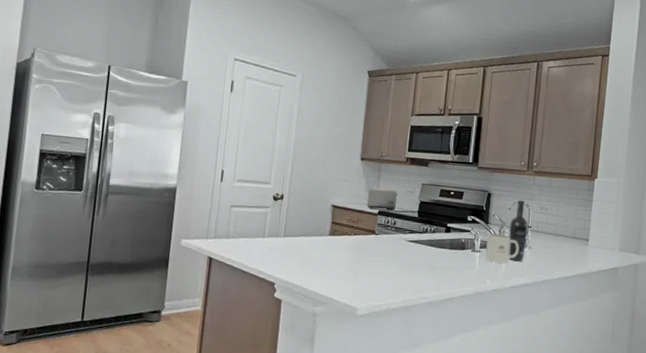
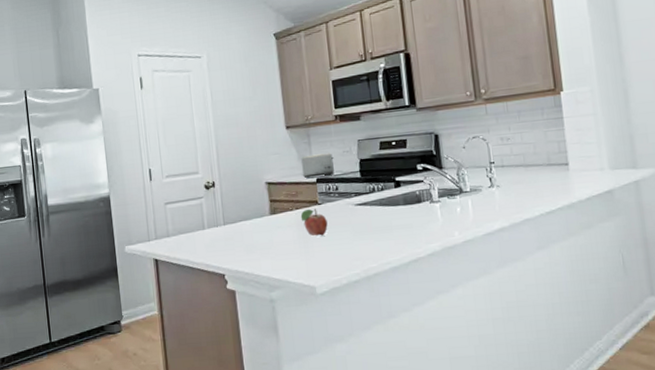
fruit: none [356,236,380,263] -> present [300,208,328,237]
mug: present [485,233,519,264] -> none [444,177,485,212]
wine bottle: present [508,200,528,262] -> none [468,134,494,205]

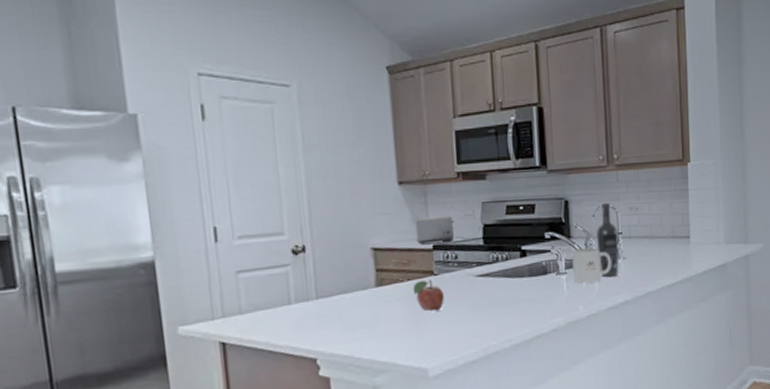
mug: none [444,177,485,212] -> present [572,248,611,284]
wine bottle: none [468,134,494,205] -> present [597,202,619,277]

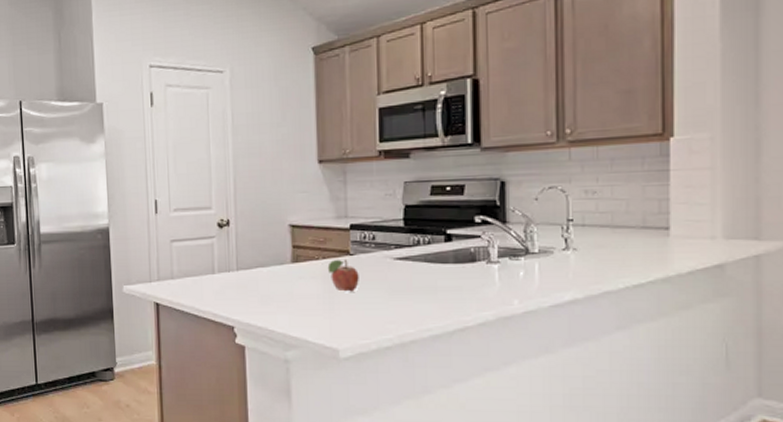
toaster: present [414,215,454,245] -> none [332,195,373,224]
mug: present [572,248,611,284] -> none [507,235,557,276]
wine bottle: present [597,202,619,277] -> none [539,184,568,270]

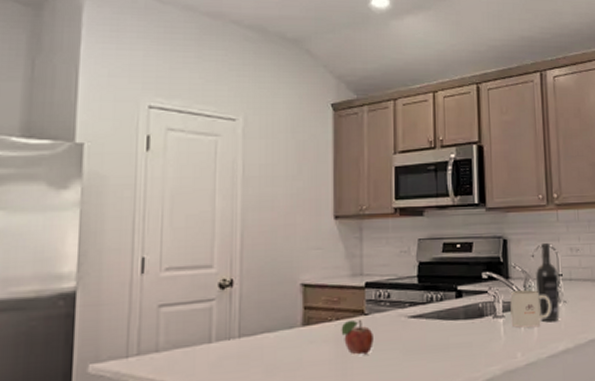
mug: none [507,235,557,276] -> present [510,290,551,329]
wine bottle: none [539,184,568,270] -> present [536,242,560,322]

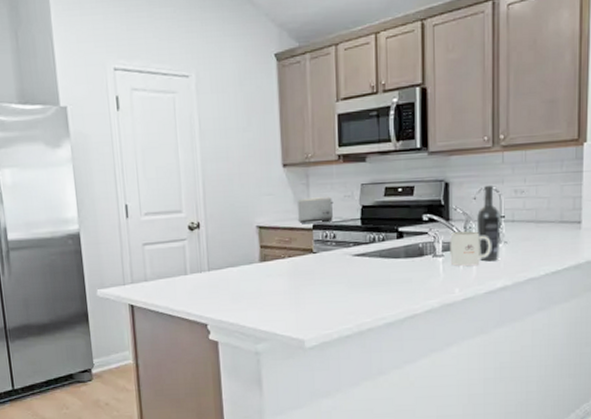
fruit: present [341,319,373,356] -> none [293,256,322,288]
toaster: none [348,252,389,282] -> present [296,197,334,224]

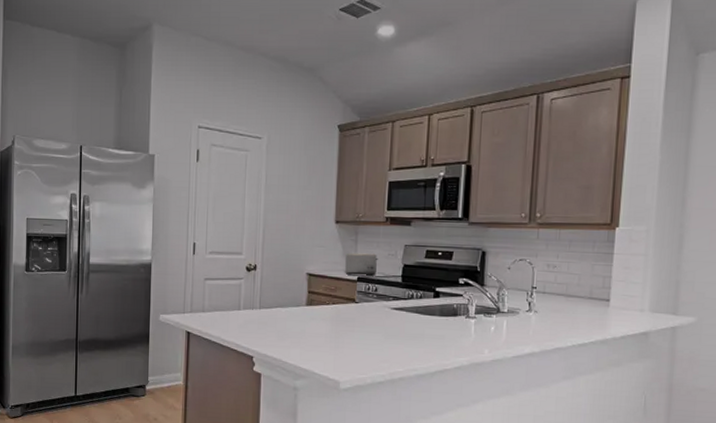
mug: present [450,231,491,267] -> none [482,297,522,331]
wine bottle: present [477,184,501,261] -> none [509,257,533,328]

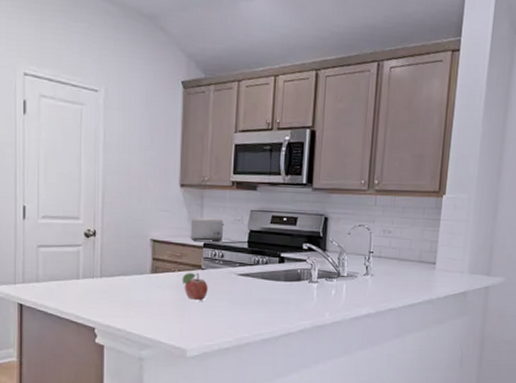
fruit: none [336,305,362,334] -> present [182,272,208,301]

